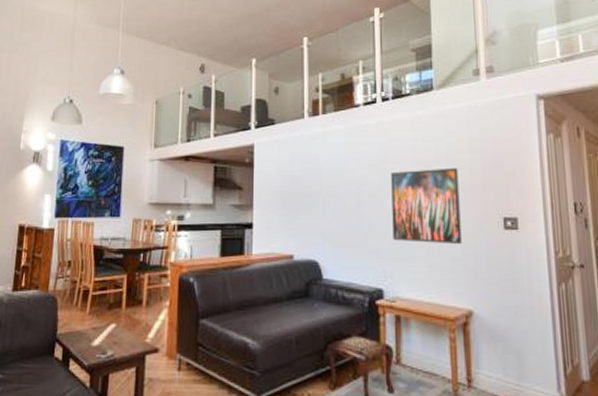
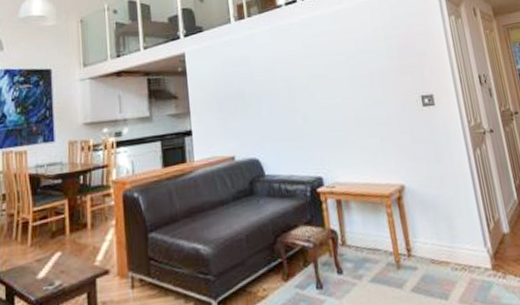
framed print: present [391,167,462,245] -> none [317,55,388,130]

